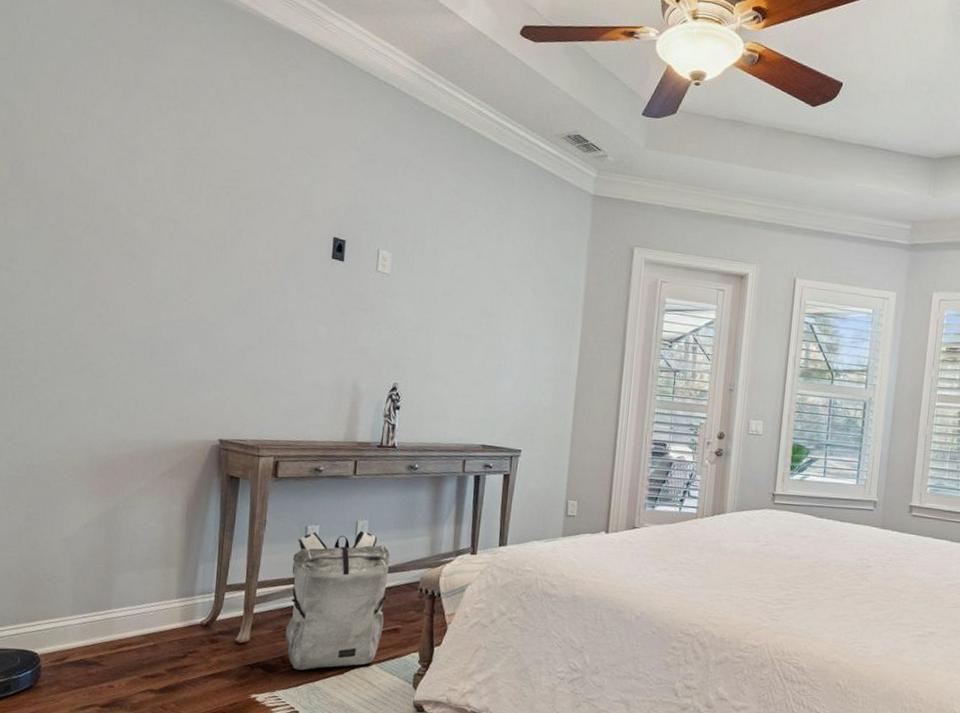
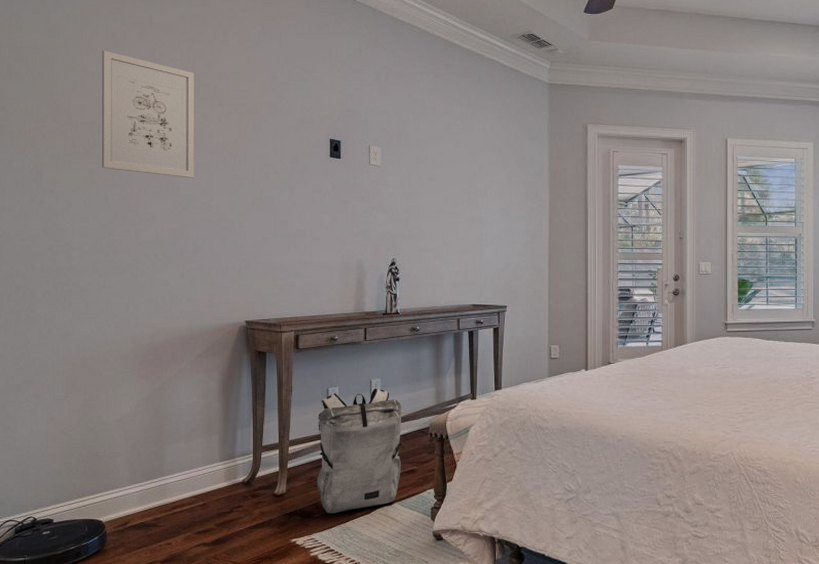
wall art: none [67,110,183,269] -> present [101,50,195,178]

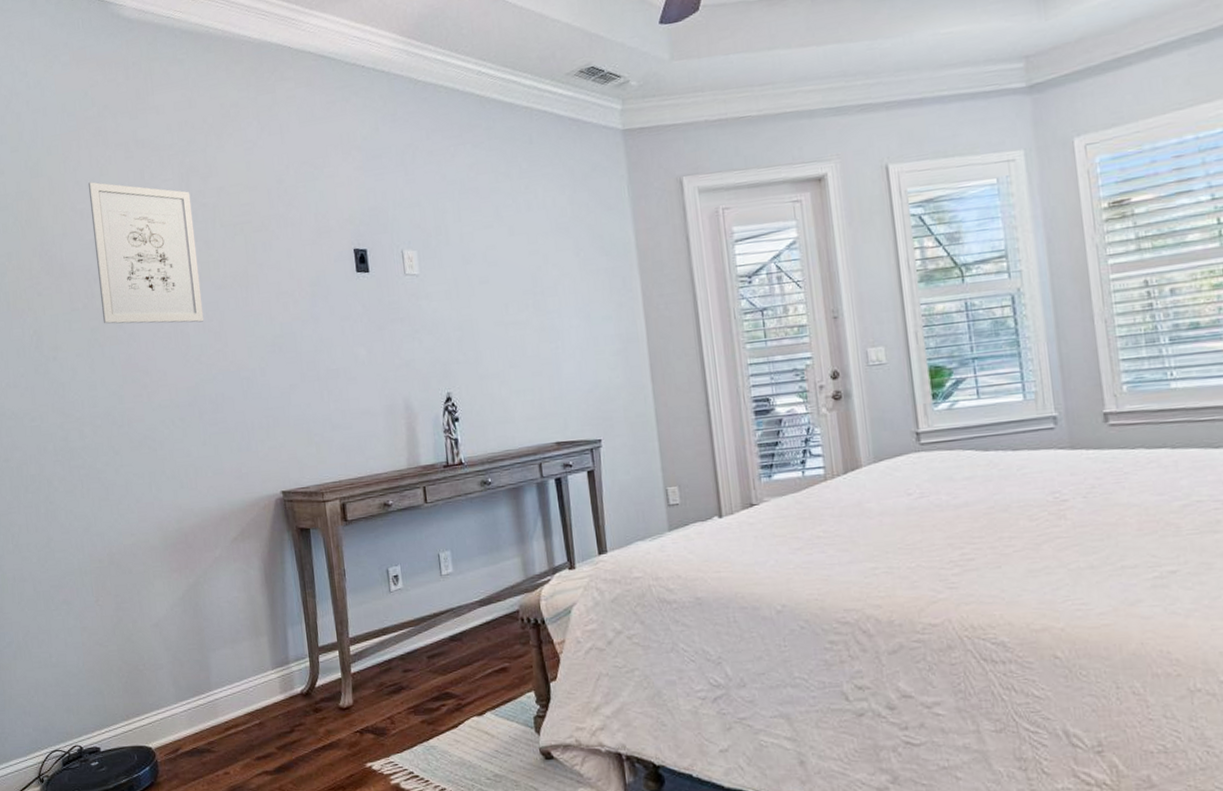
backpack: present [317,388,402,514] -> none [379,563,490,730]

